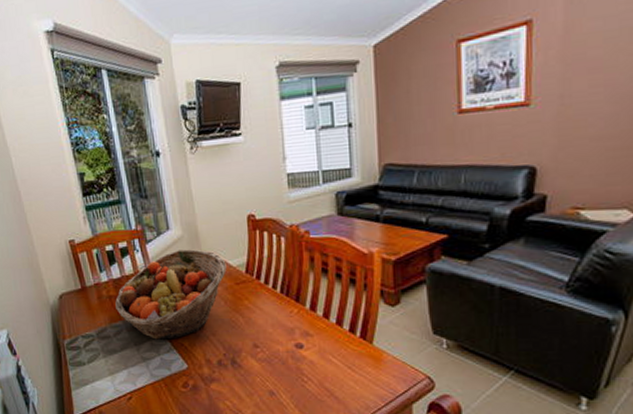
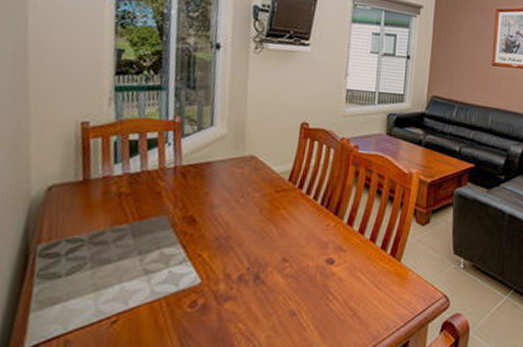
fruit basket: present [115,249,227,340] -> none [124,148,270,249]

